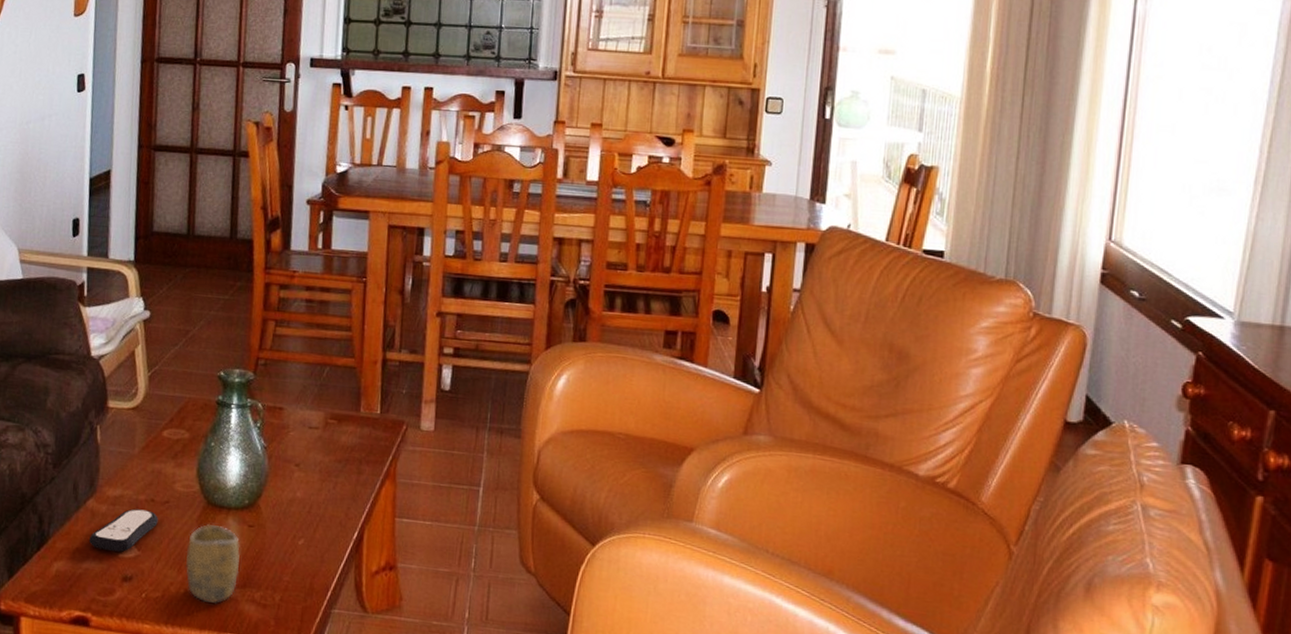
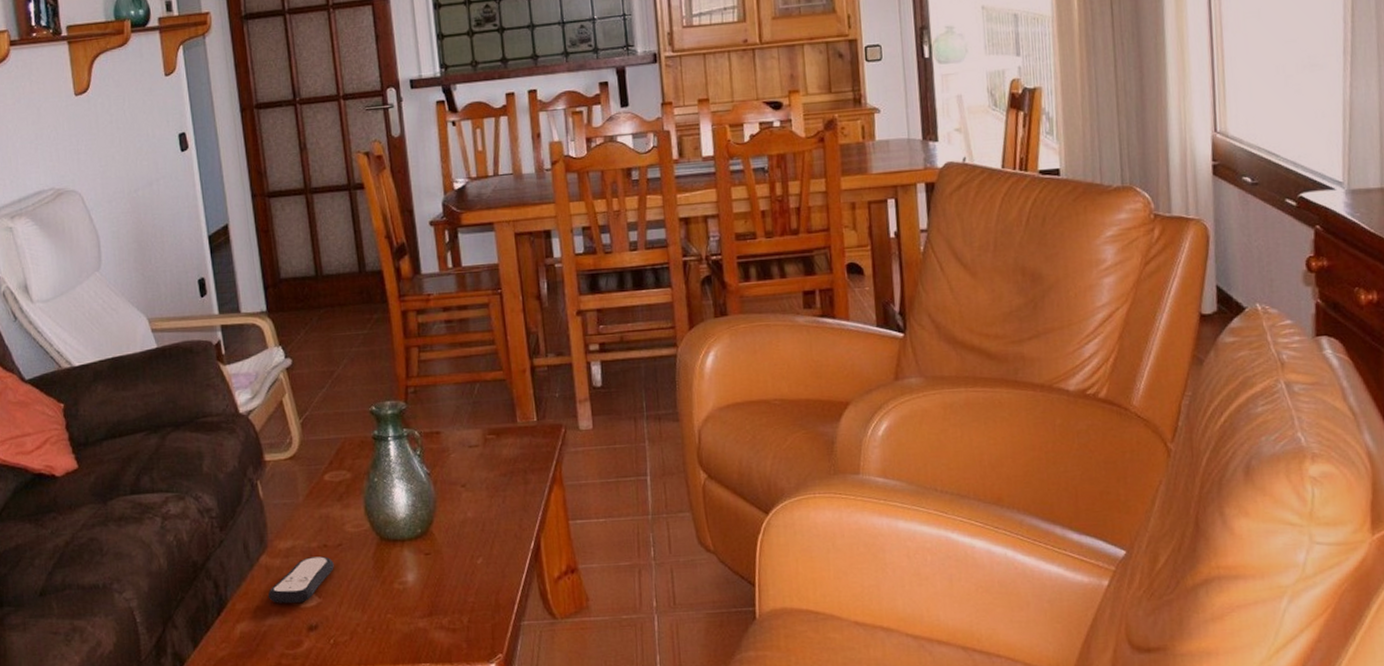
cup: present [185,523,240,605] -> none [367,559,424,638]

